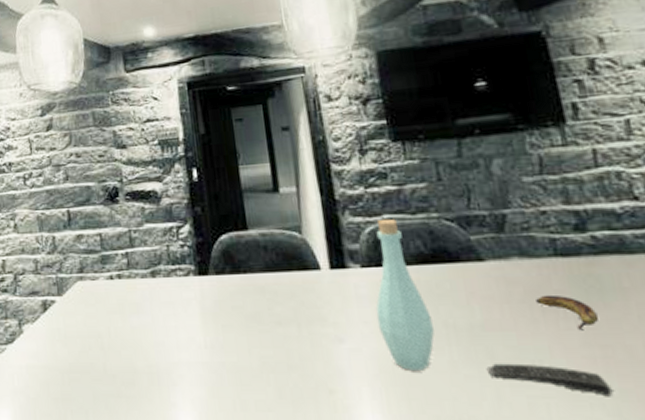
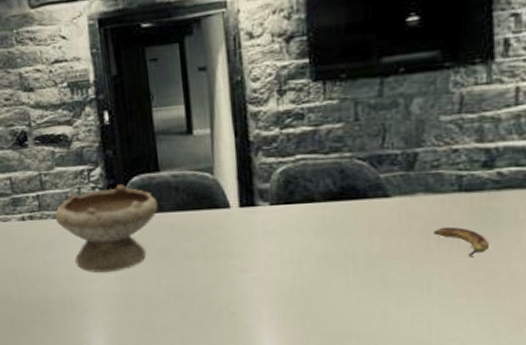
bowl: none [143,242,248,339] -> present [54,184,158,273]
bottle: present [375,218,434,370] -> none [280,158,334,295]
remote control: present [486,363,613,397] -> none [378,286,490,313]

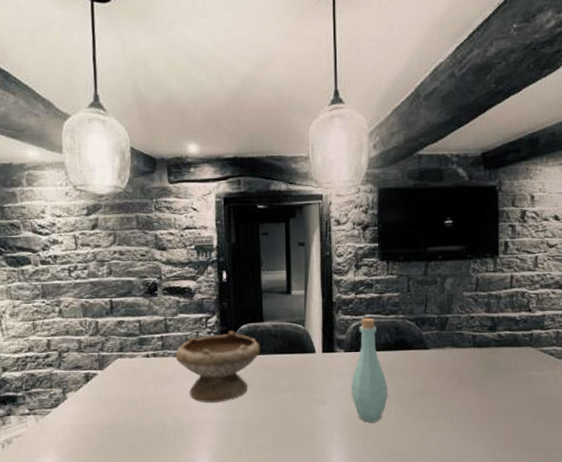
bottle: none [280,158,334,295] -> present [351,317,388,422]
banana: present [434,226,489,258] -> none [456,372,491,395]

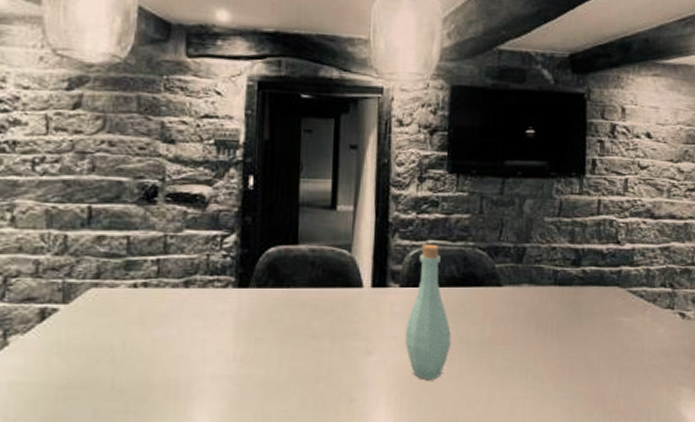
bowl: present [175,331,260,403] -> none [174,254,292,352]

